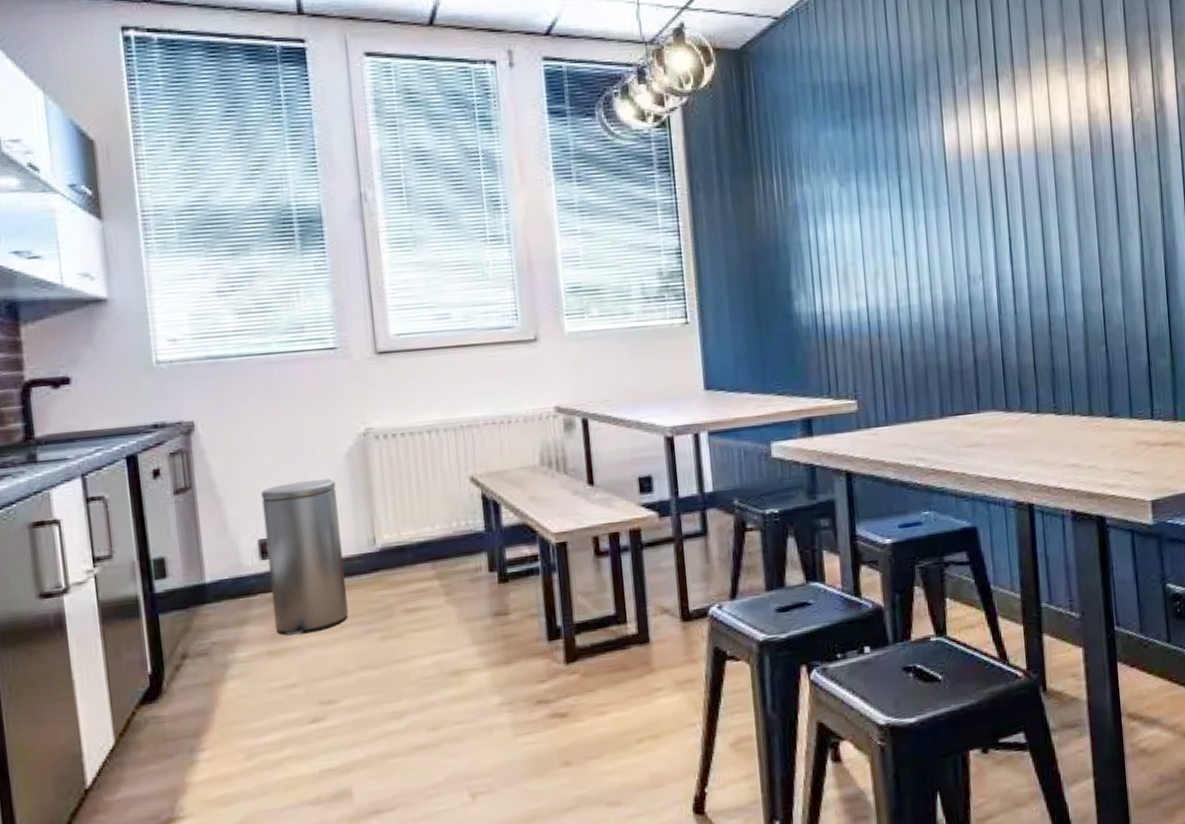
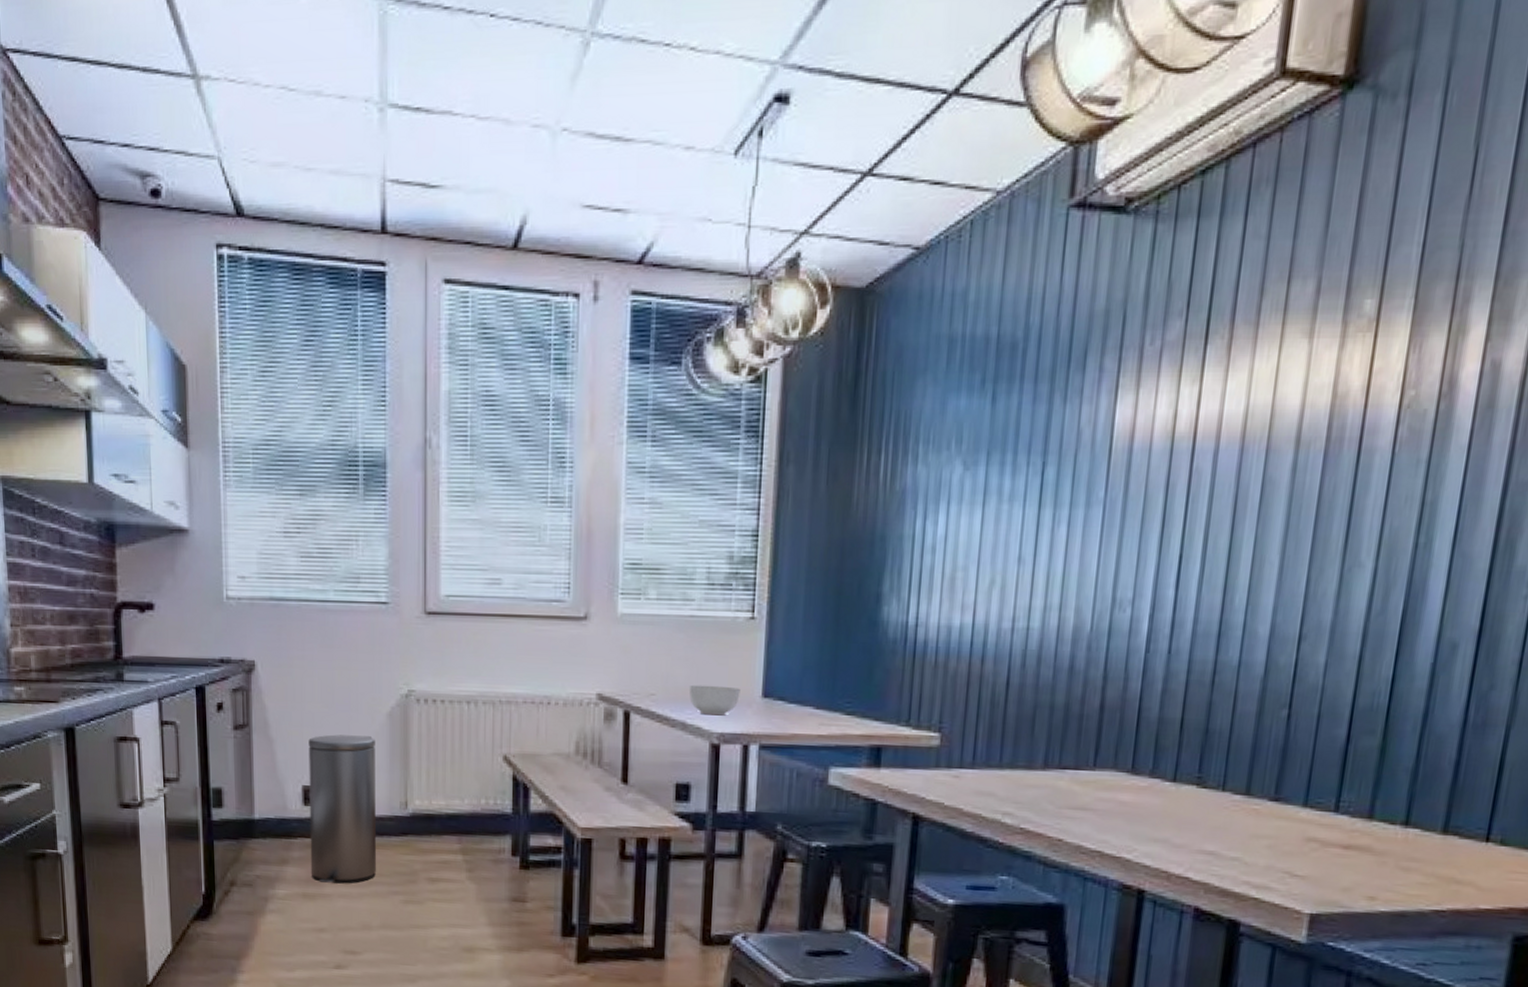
bowl: none [638,384,685,412] -> present [689,684,740,716]

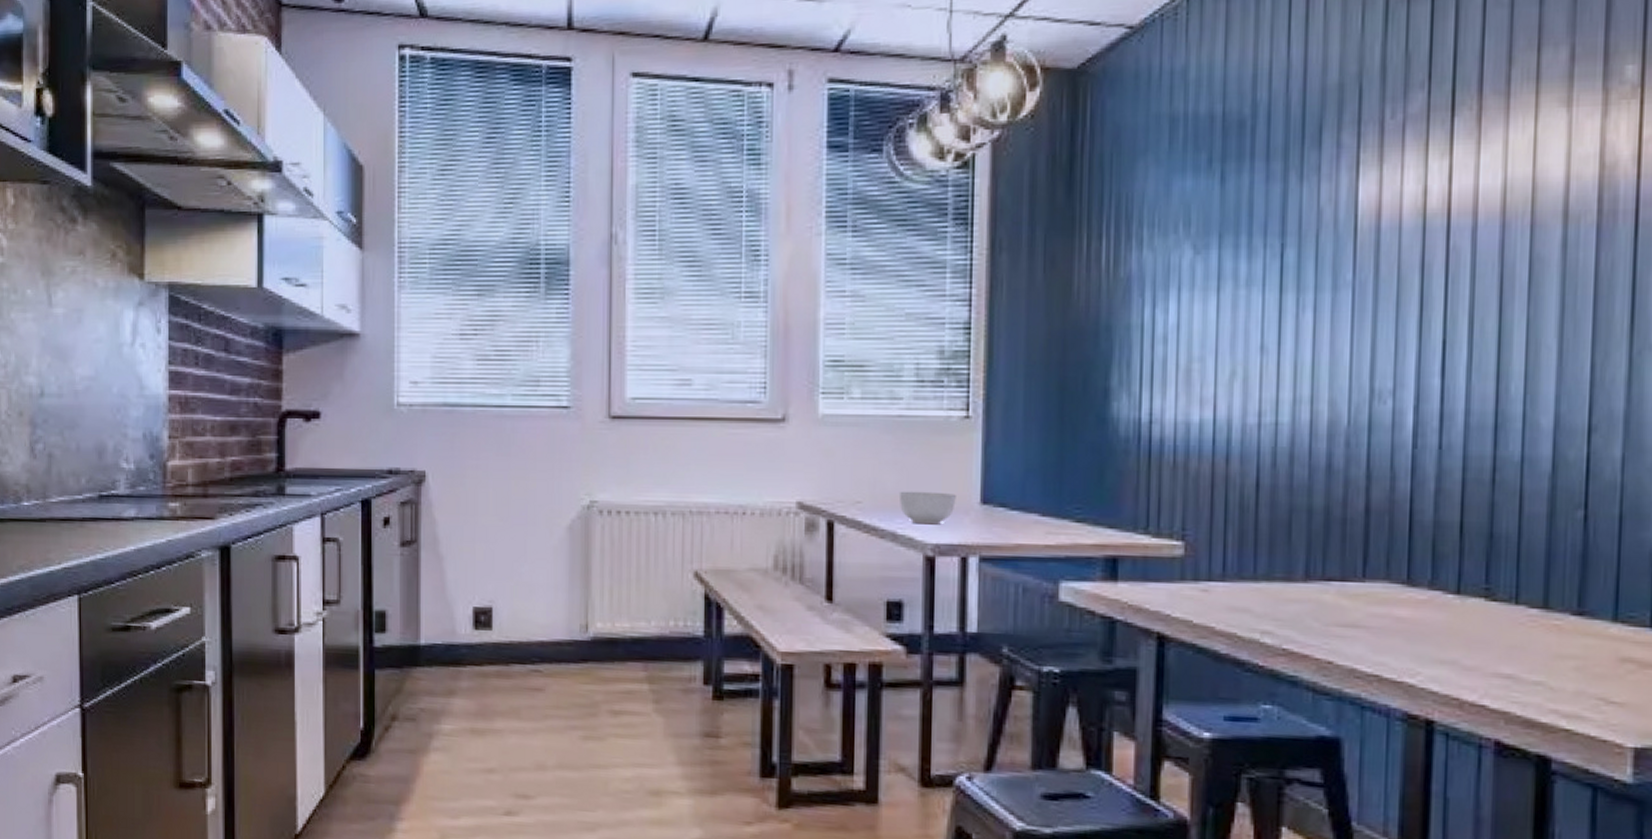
pedal bin: present [308,734,376,884] -> none [480,550,554,718]

